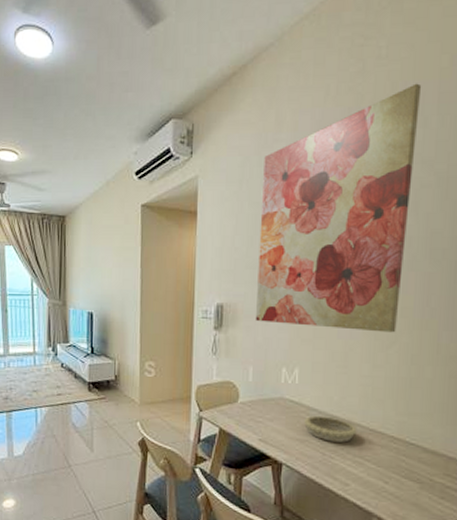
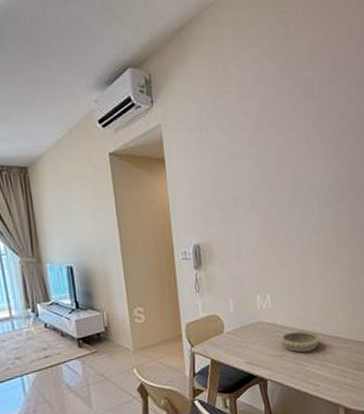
wall art: present [256,83,422,333] -> none [218,48,338,257]

